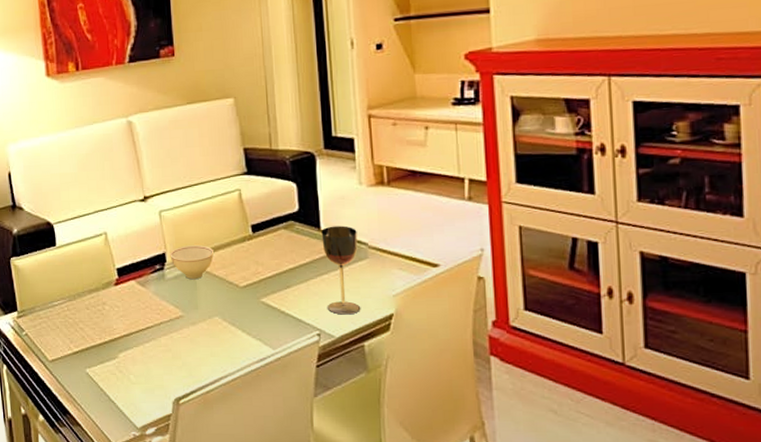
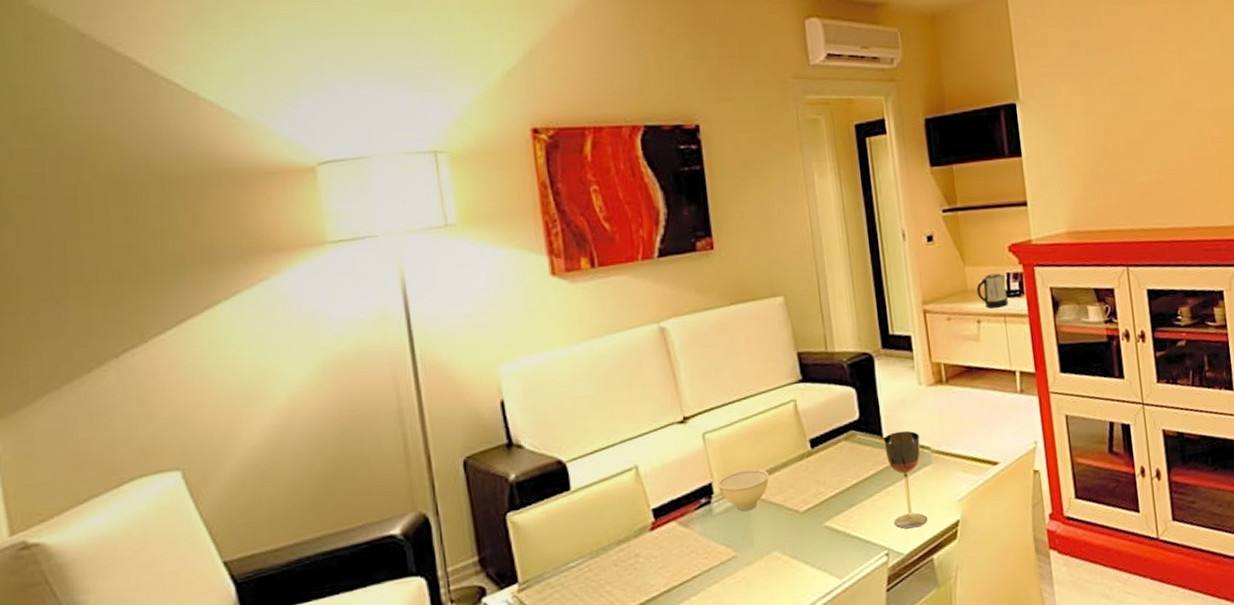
kettle: none [426,80,461,115] -> present [976,273,1008,309]

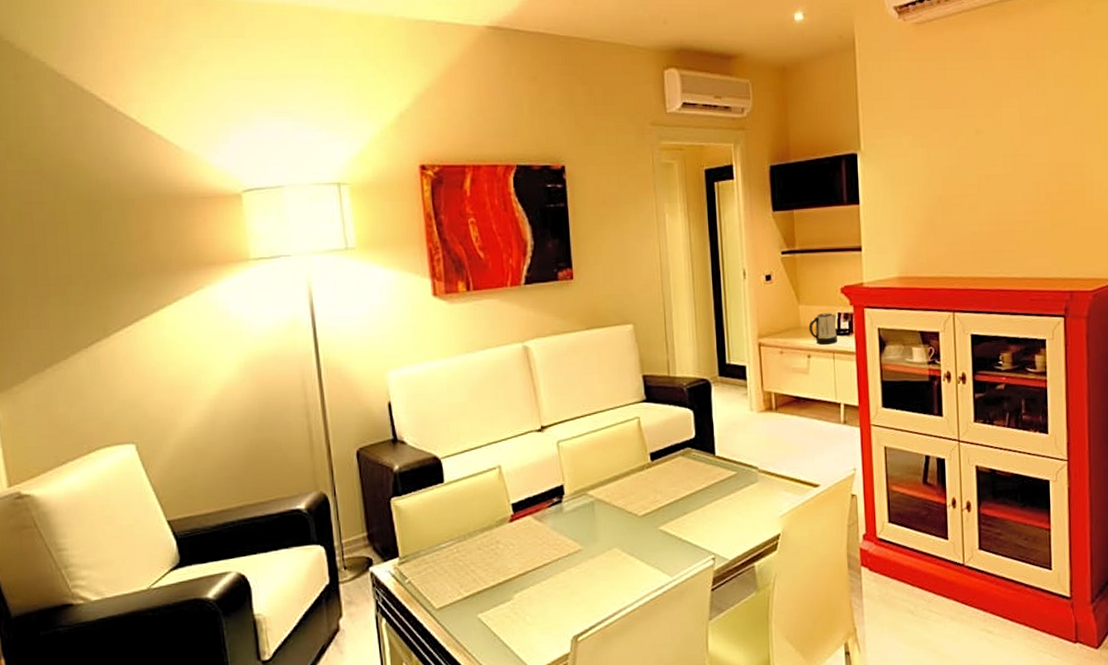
bowl: present [717,468,770,511] -> none [568,475,614,512]
wineglass: present [884,430,928,529] -> none [716,451,752,538]

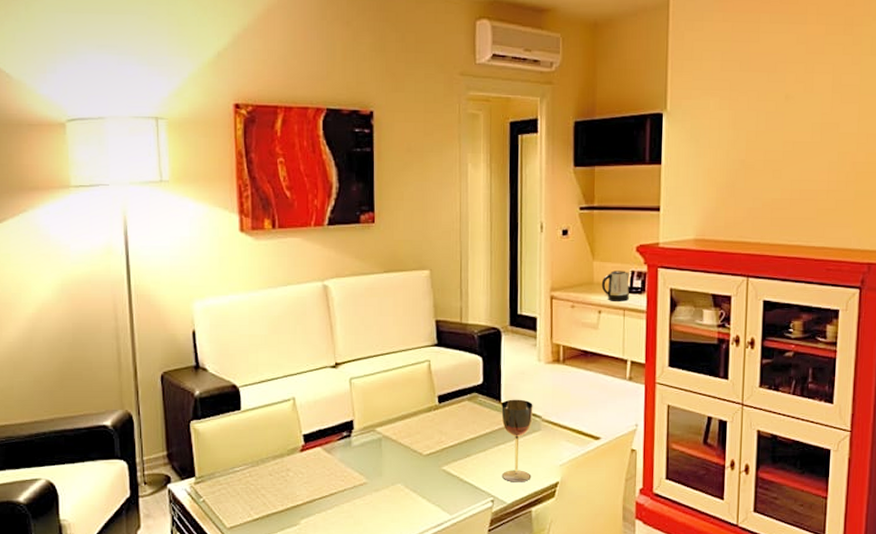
wineglass: none [716,451,752,538] -> present [501,399,533,483]

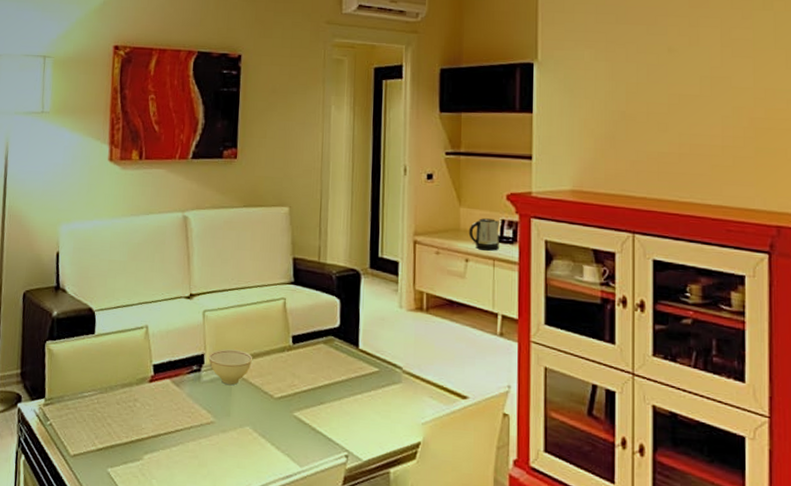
bowl: none [358,414,401,448] -> present [208,349,253,386]
wineglass: present [501,399,533,483] -> none [357,346,393,439]

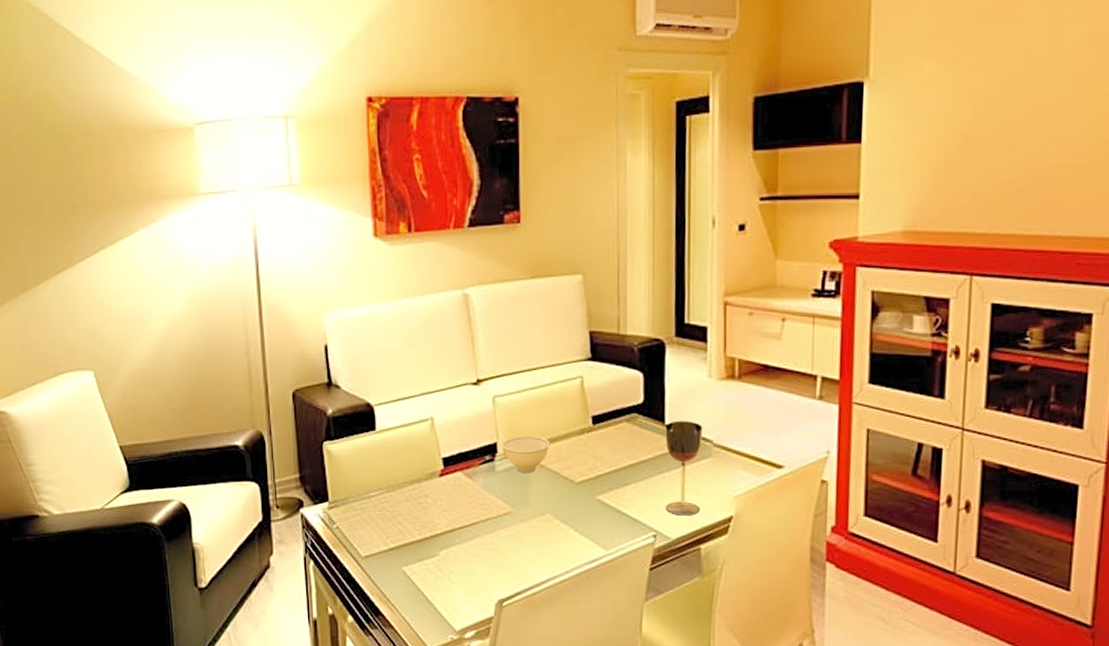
wineglass: none [357,346,393,439] -> present [665,421,703,516]
kettle: present [468,217,500,251] -> none [786,269,821,307]

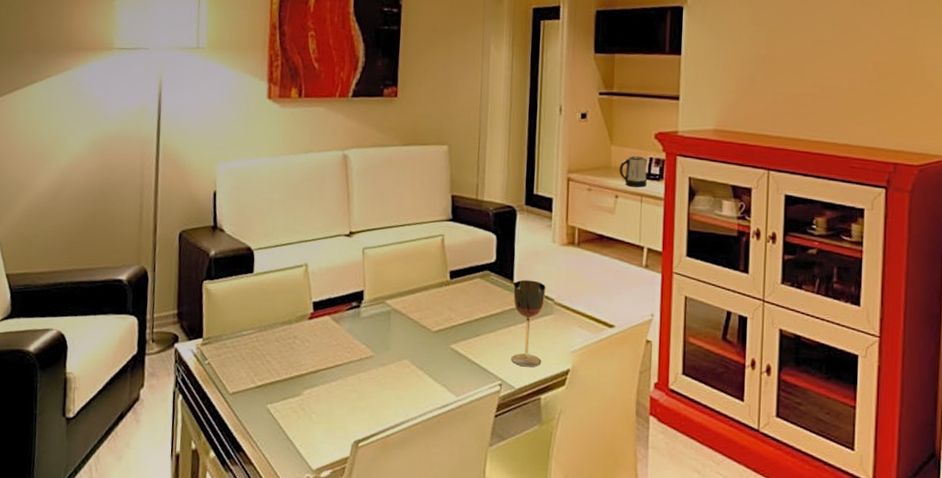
bowl: present [502,436,551,473] -> none [368,285,412,321]
kettle: none [786,269,821,307] -> present [619,155,648,188]

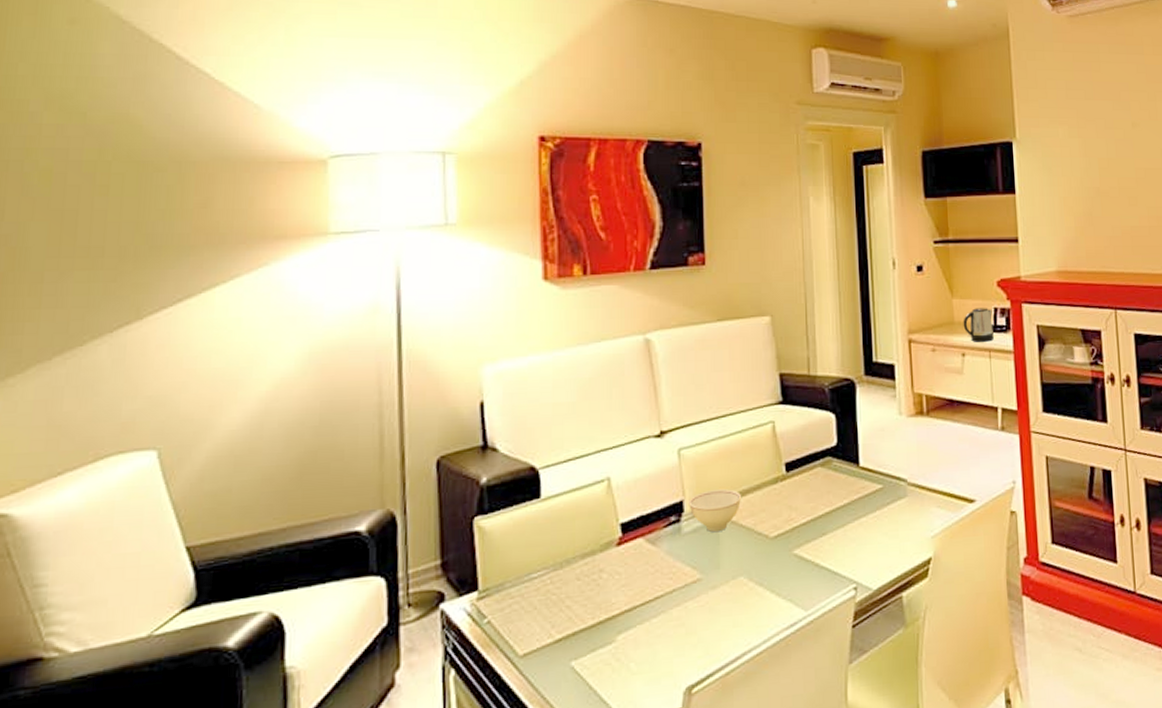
bowl: none [368,285,412,321] -> present [689,489,742,533]
wineglass: present [511,279,546,367] -> none [860,461,900,563]

